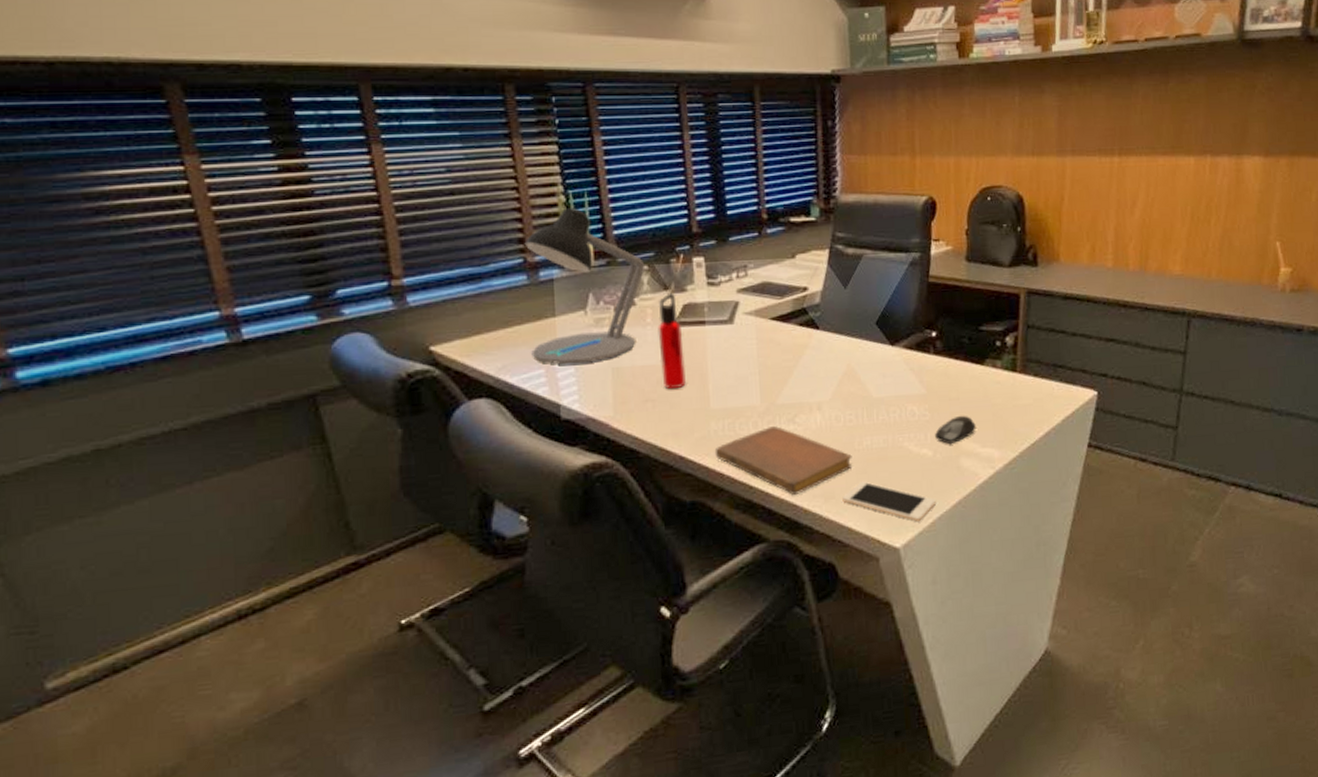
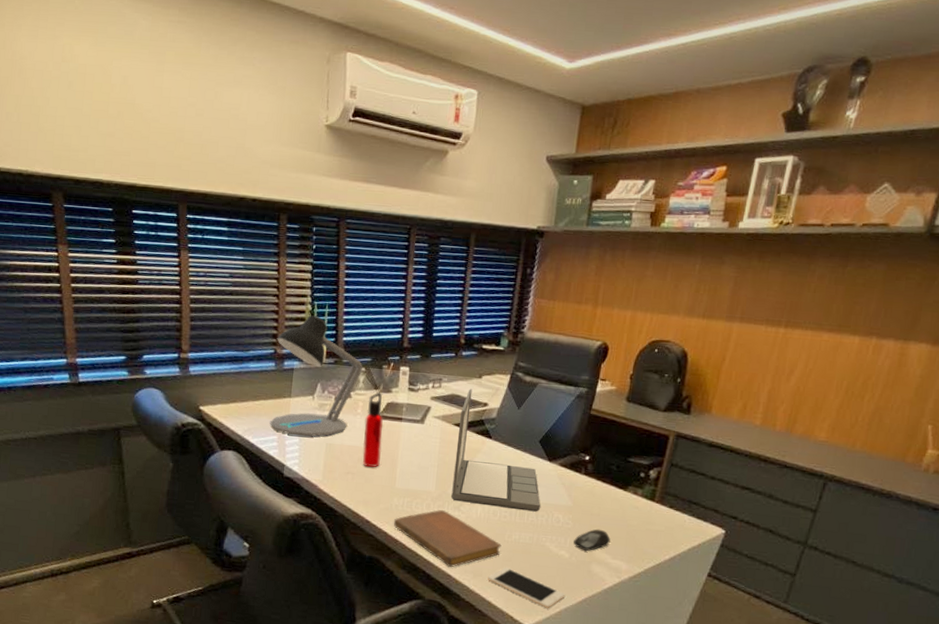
laptop: none [777,272,890,413] -> present [451,389,541,512]

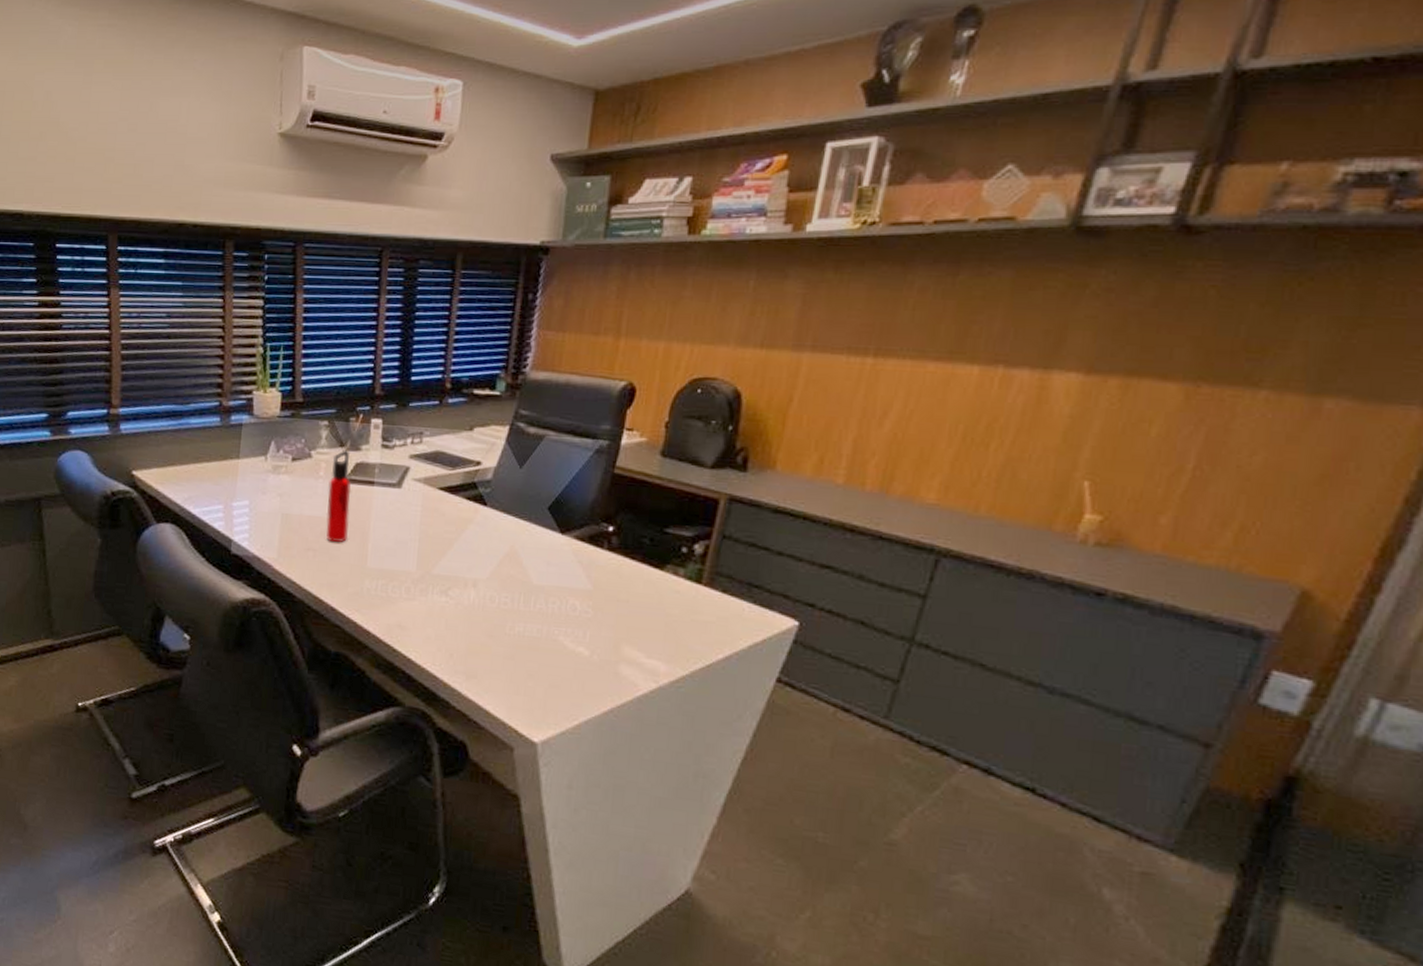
desk lamp: present [270,315,363,437] -> none [214,359,326,506]
notebook: present [393,510,502,567] -> none [364,594,501,667]
laptop: present [451,389,541,512] -> none [437,444,551,598]
cell phone: present [488,567,566,608] -> none [484,667,586,721]
computer mouse: present [573,529,610,551] -> none [595,619,644,648]

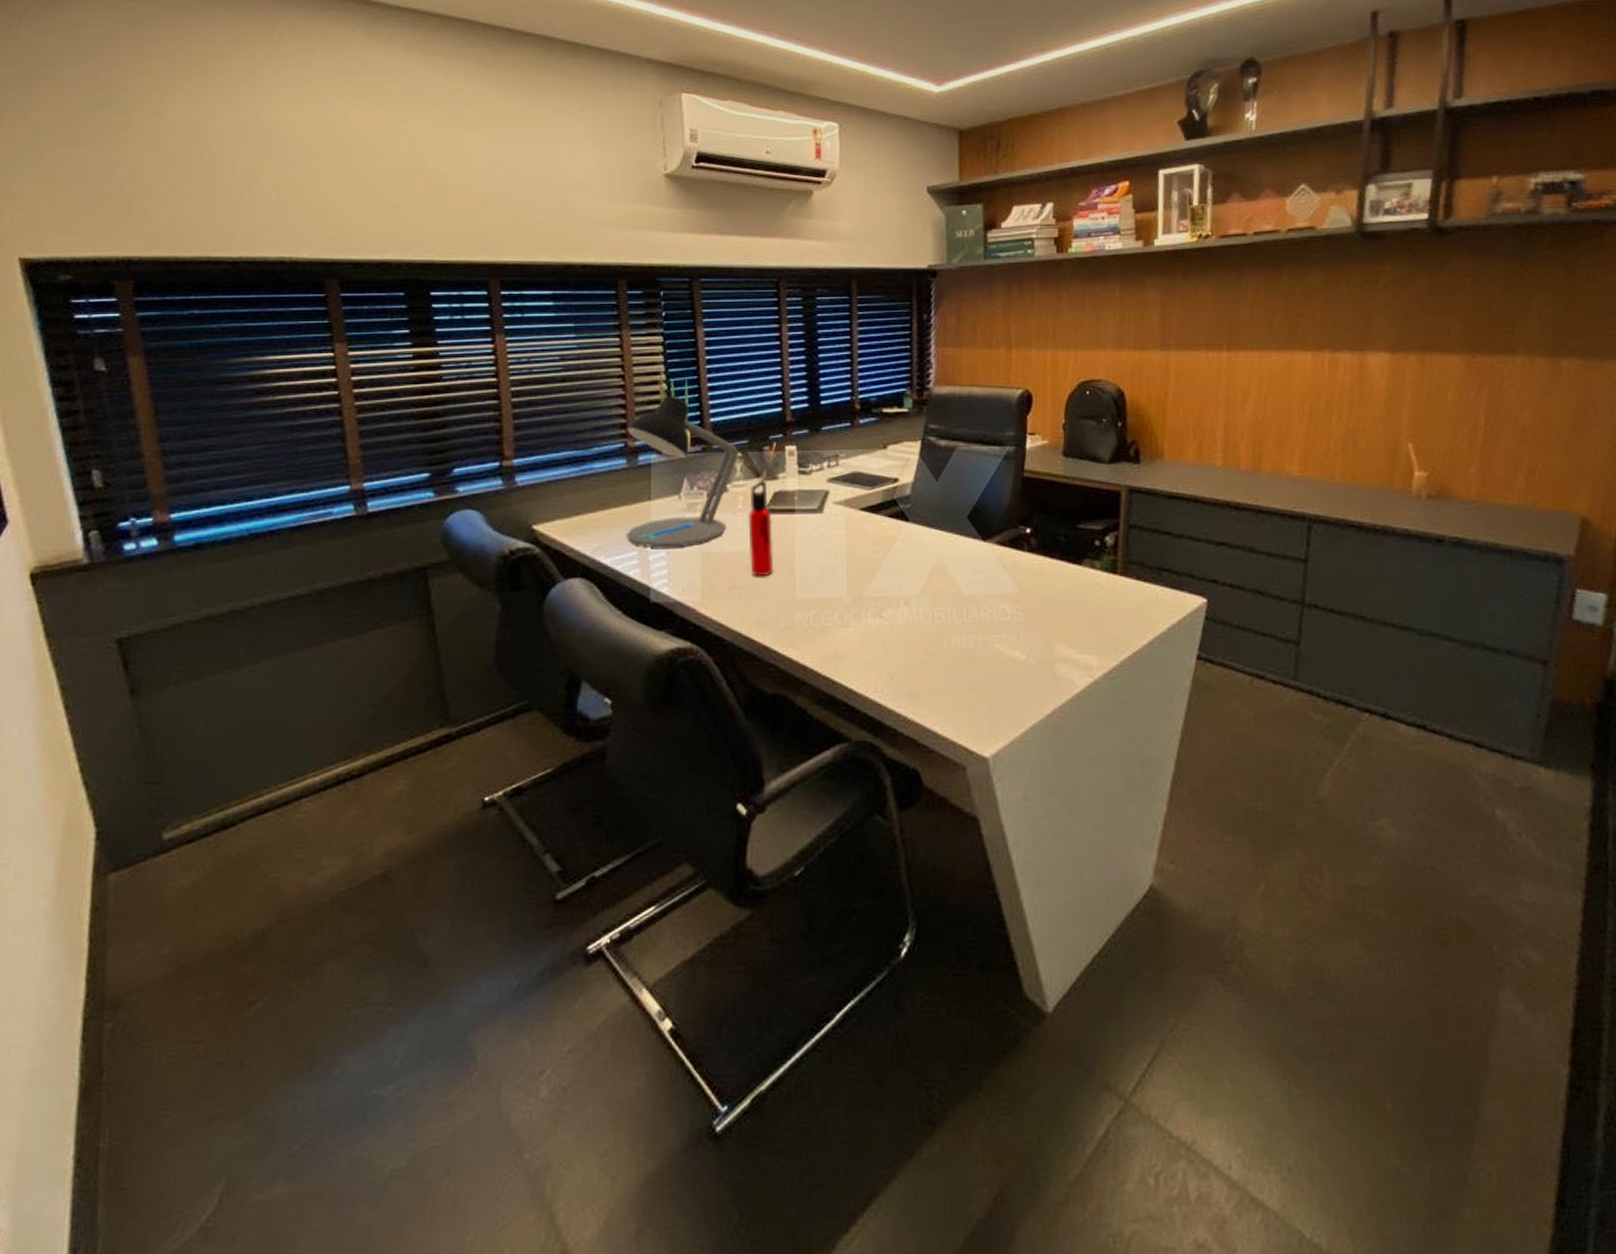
desk lamp: none [214,359,326,506] -> present [626,395,739,548]

